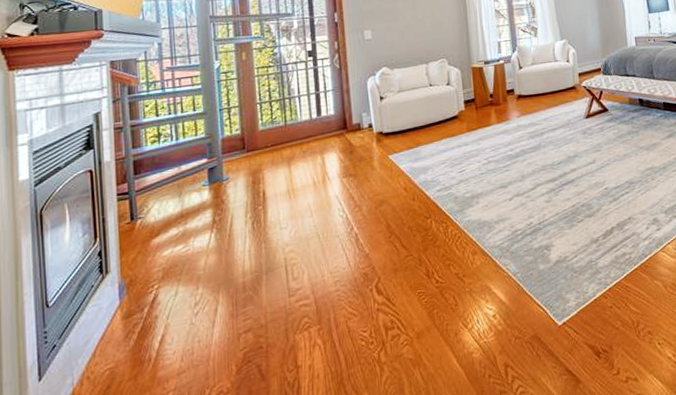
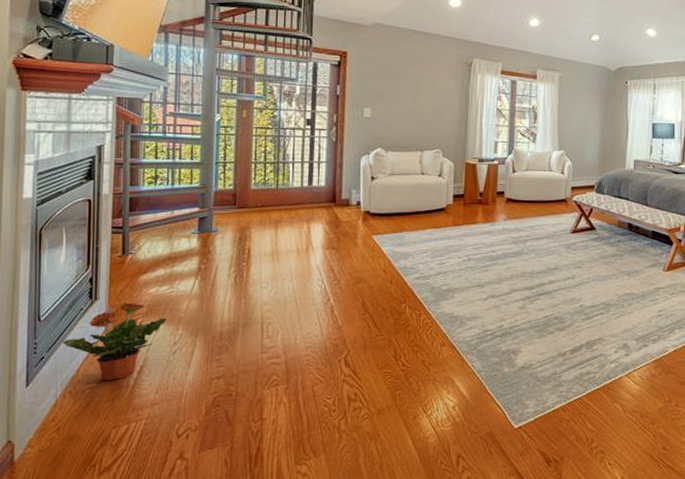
potted plant: none [74,268,186,358] -> present [62,302,167,381]

